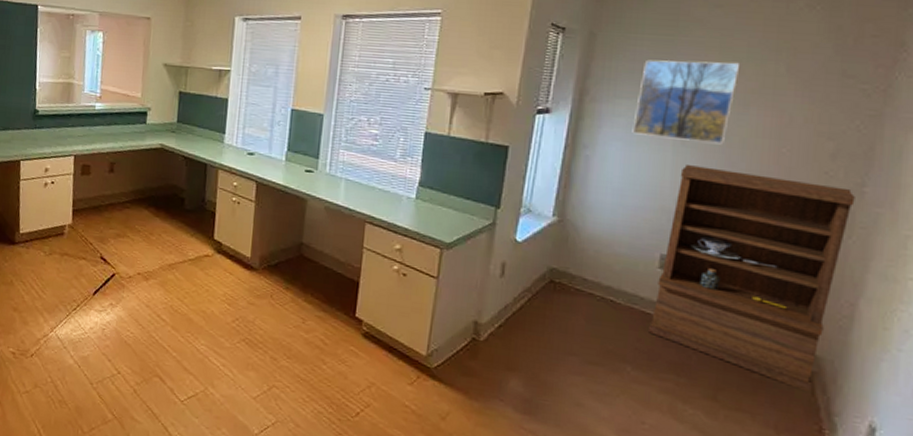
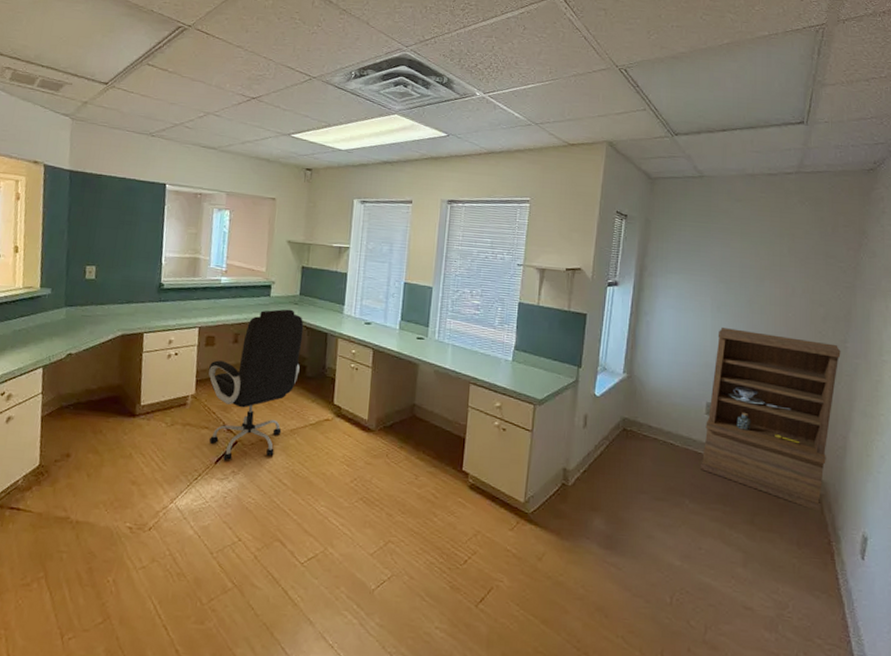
office chair: none [85,137,182,293] -> present [208,309,304,461]
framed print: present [632,59,741,145] -> none [681,242,756,311]

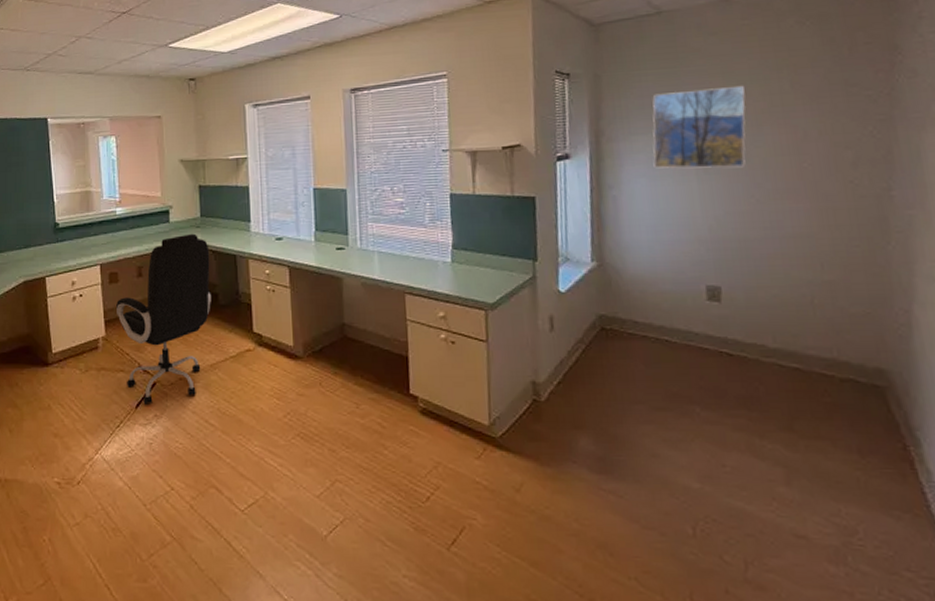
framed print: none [681,242,756,311] -> present [652,85,746,169]
bookshelf: present [700,328,841,512] -> none [708,191,887,409]

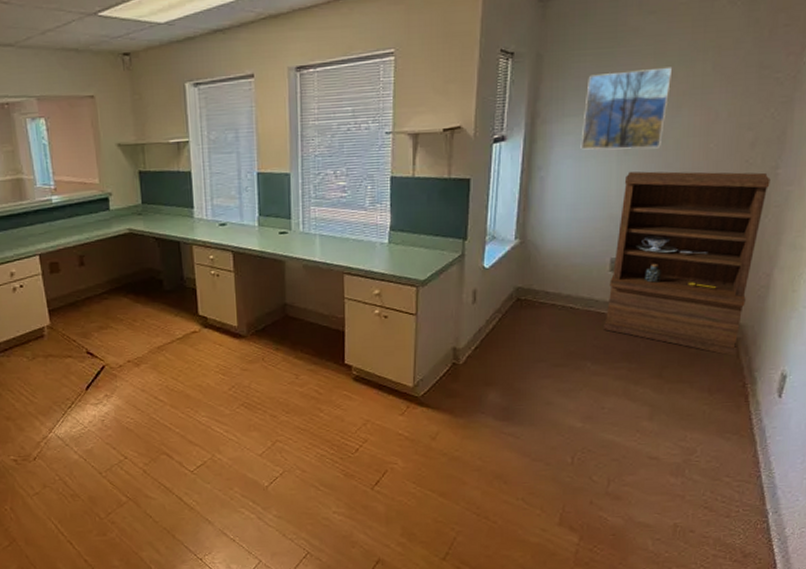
office chair: present [116,233,211,405] -> none [59,221,156,386]
bookshelf: none [708,191,887,409] -> present [603,171,771,356]

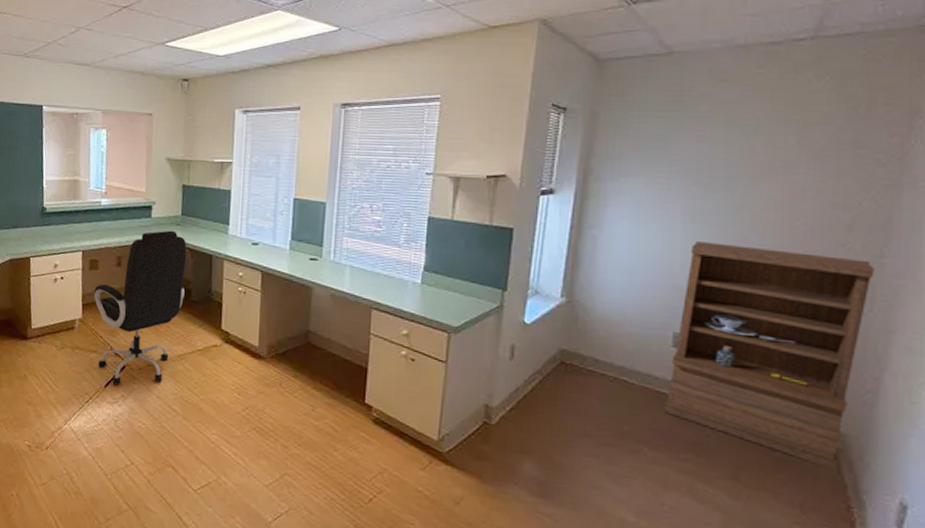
office chair: none [59,221,156,386] -> present [94,230,187,385]
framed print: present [580,67,673,150] -> none [639,136,748,220]

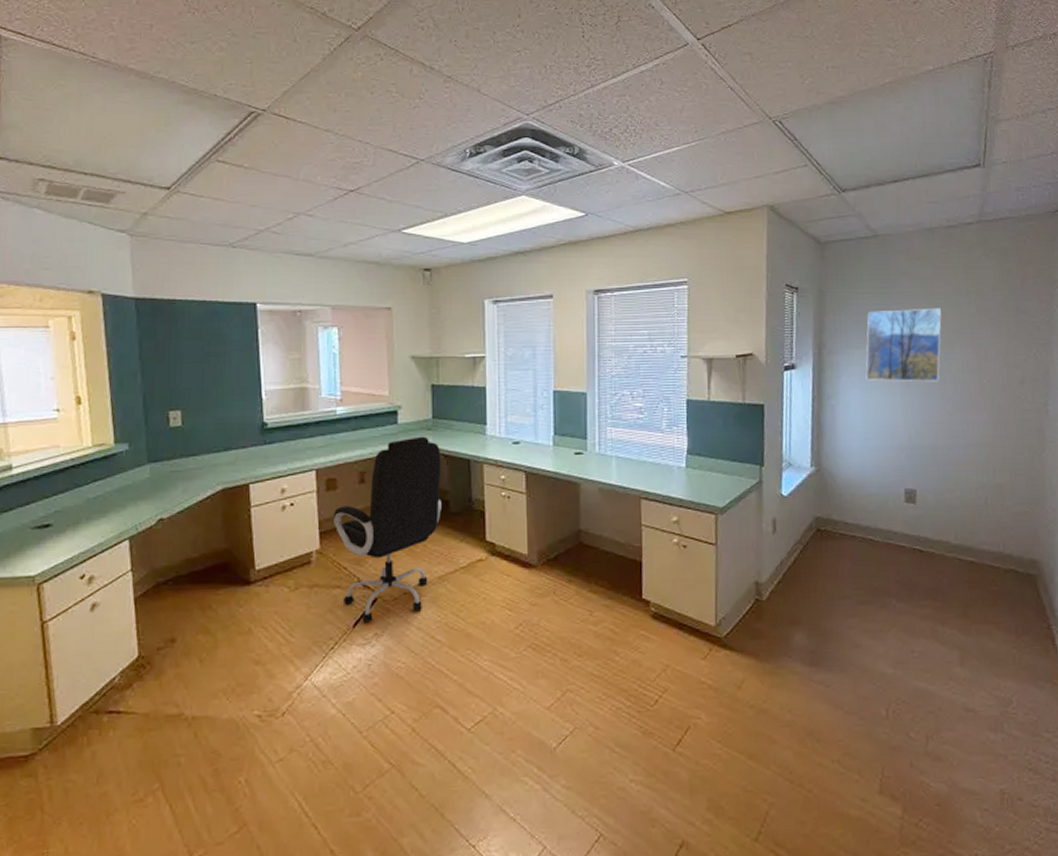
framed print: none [639,136,748,220] -> present [865,307,942,382]
bookshelf: present [663,242,875,470] -> none [904,403,1043,594]

